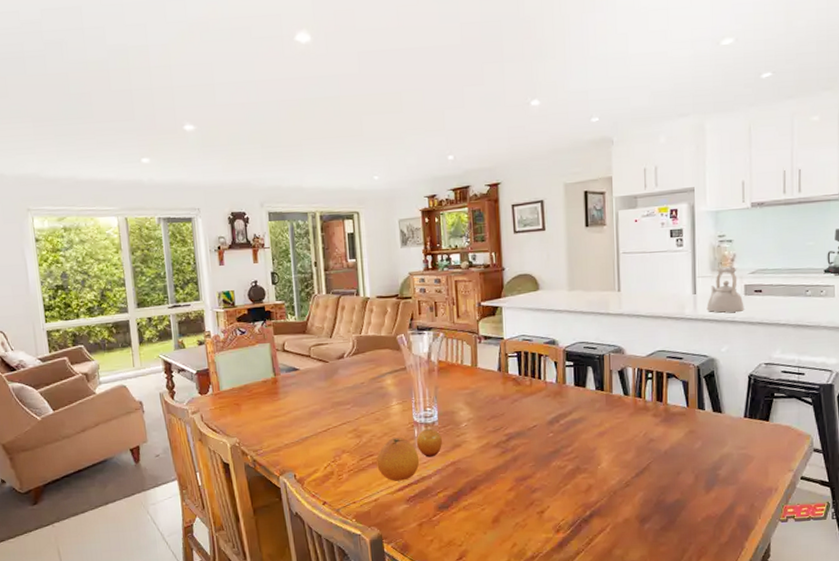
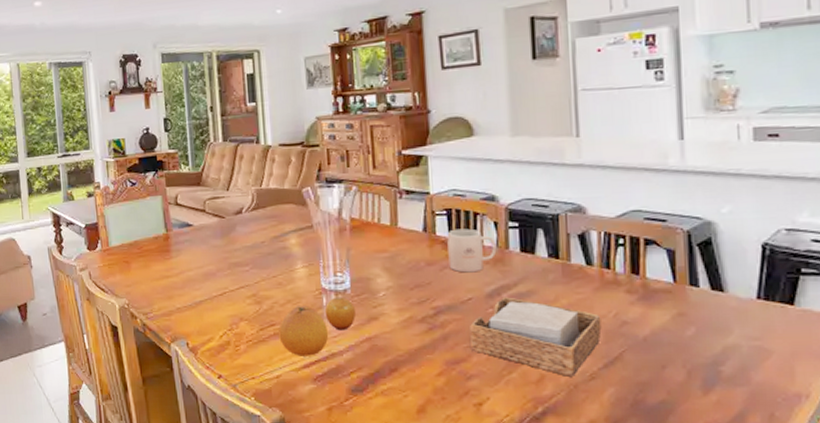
mug: none [517,367,557,405] -> present [447,228,497,273]
napkin holder: none [534,423,635,485] -> present [469,297,602,377]
kettle: present [706,266,744,313] -> none [699,104,754,164]

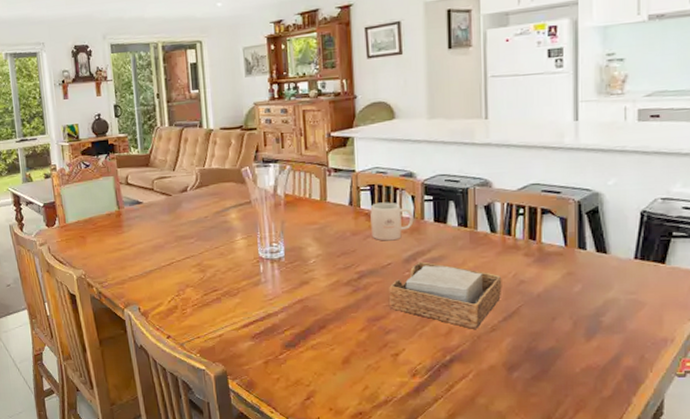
fruit: present [278,305,329,356] -> none [221,272,266,317]
fruit: present [324,297,357,331] -> none [261,264,290,294]

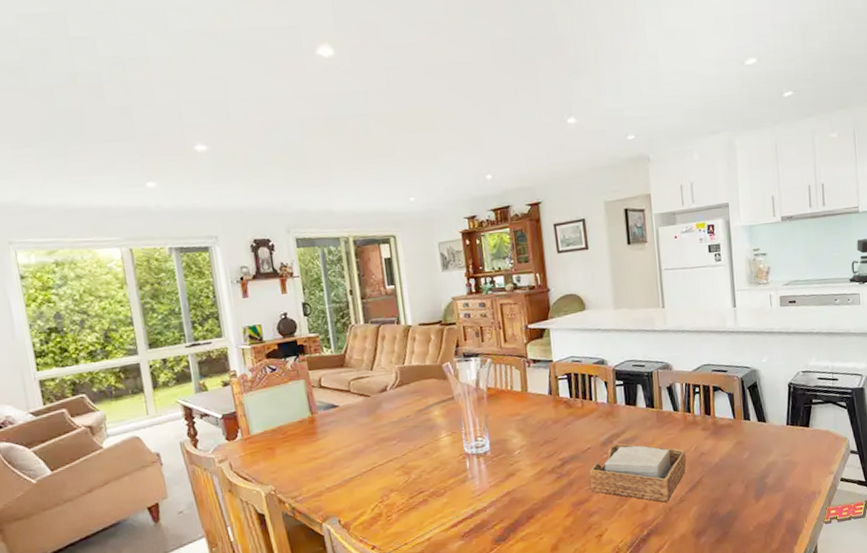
mug: present [370,202,414,241] -> none [568,389,608,427]

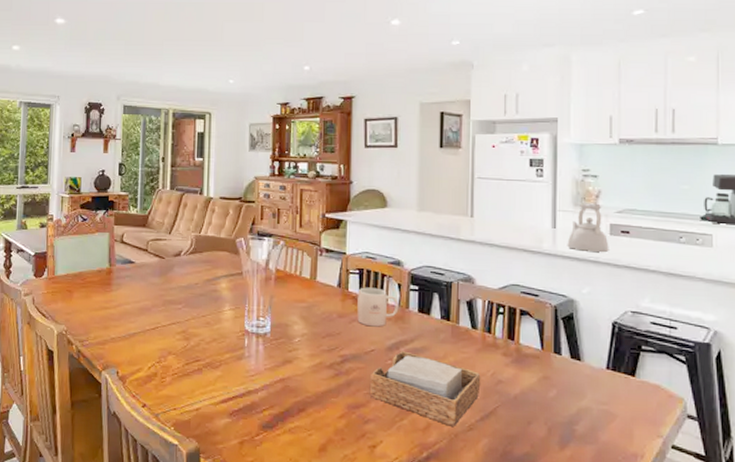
mug: none [568,389,608,427] -> present [357,287,399,327]
kettle: none [746,279,781,325] -> present [567,203,609,253]

